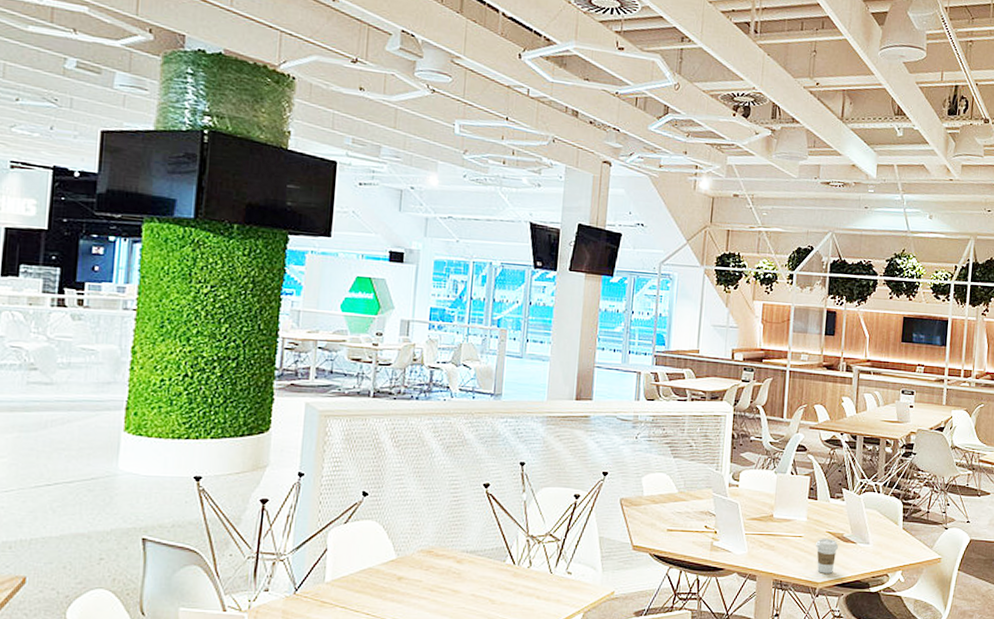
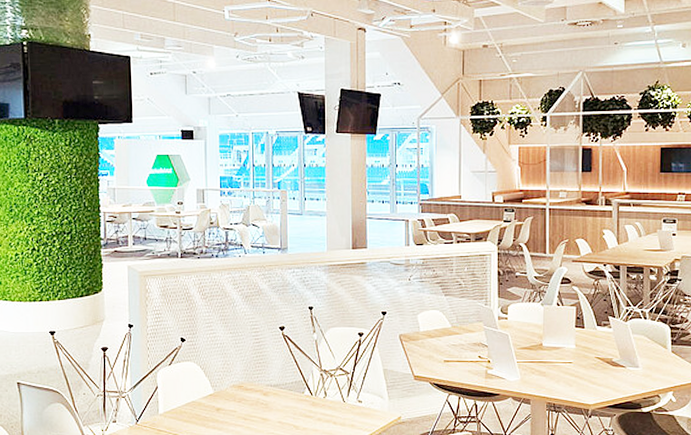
coffee cup: present [816,538,839,574] -> none [586,363,609,396]

